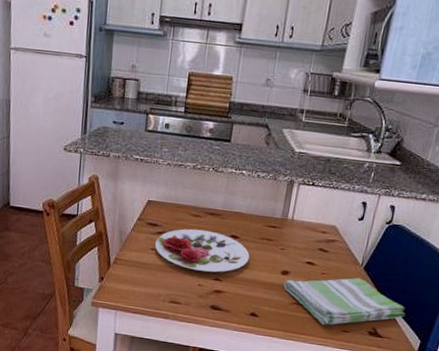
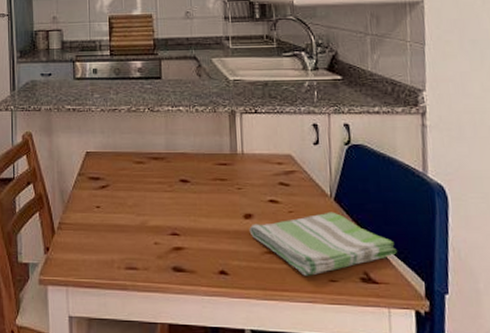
plate: present [154,228,250,273] -> none [99,177,205,226]

